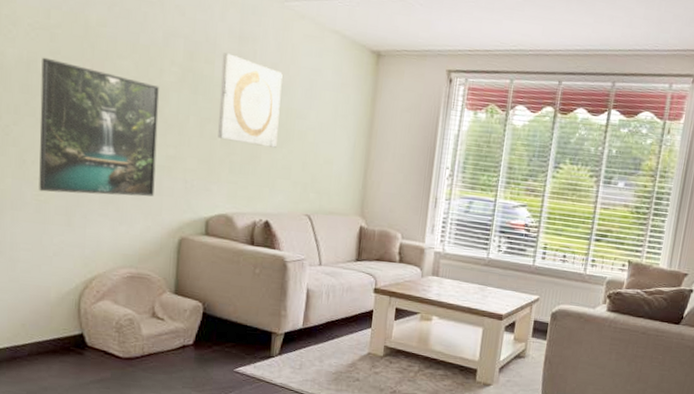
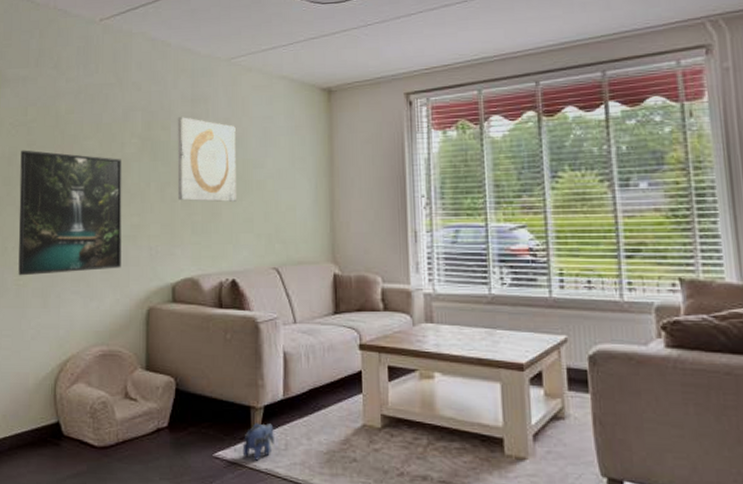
plush toy: none [261,346,291,377] -> present [242,423,274,461]

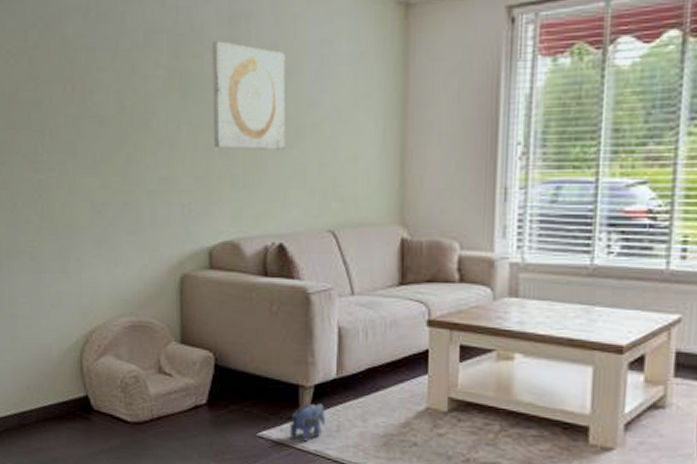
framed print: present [18,150,122,276] -> none [23,84,149,237]

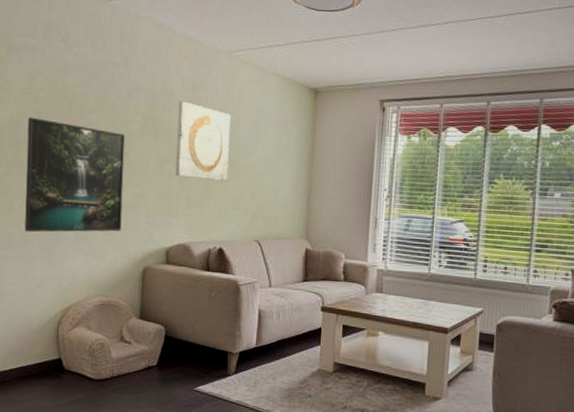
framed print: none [23,84,149,237] -> present [24,117,125,232]
plush toy: present [289,402,325,442] -> none [219,365,246,395]

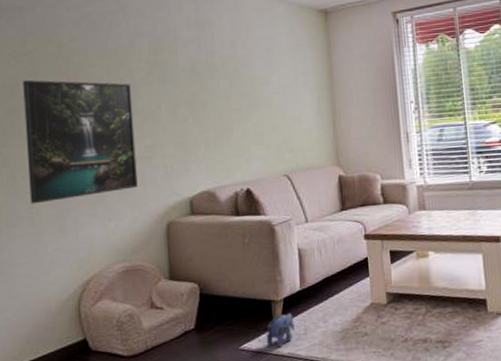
wall art: present [175,101,231,181] -> none [183,41,246,120]
plush toy: none [219,365,246,395] -> present [266,313,295,347]

